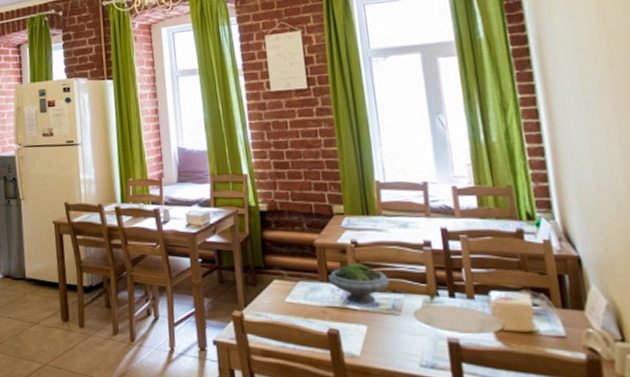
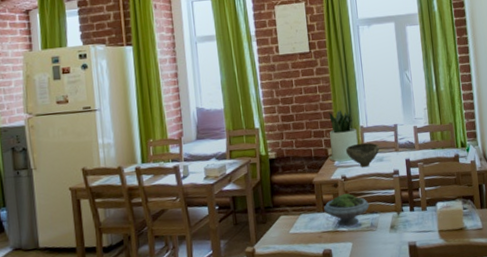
planter: none [332,159,373,223] -> present [328,109,358,162]
bowl: none [355,202,403,233] -> present [345,142,380,168]
plate: present [413,305,504,335] -> none [385,216,445,239]

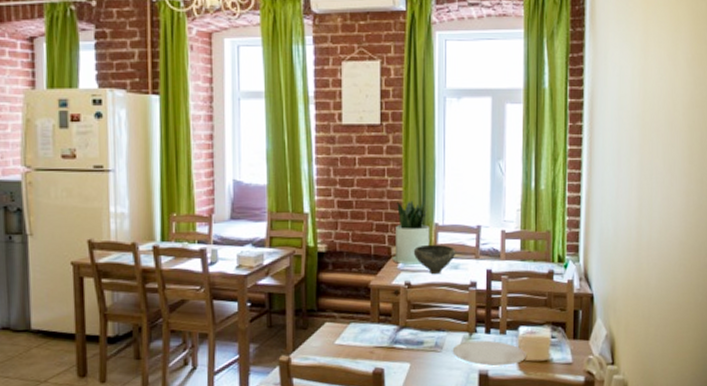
planter: present [324,193,369,227] -> none [379,303,436,344]
plate: none [385,216,445,239] -> present [452,340,526,367]

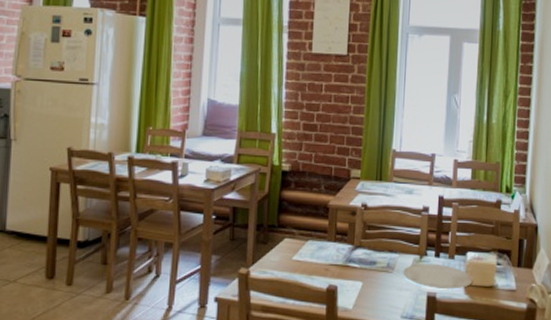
planter: present [392,200,430,265] -> none [351,127,388,187]
bowl: present [413,244,456,275] -> none [371,169,411,198]

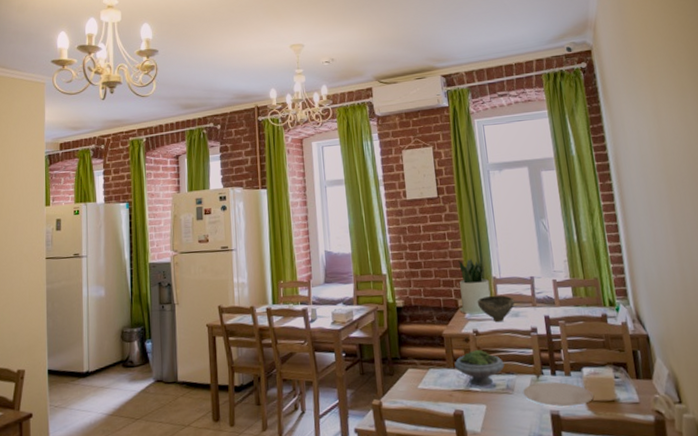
planter: none [336,224,389,263] -> present [454,349,505,387]
planter: none [351,127,388,187] -> present [458,258,491,315]
bowl: none [371,169,411,198] -> present [477,295,515,323]

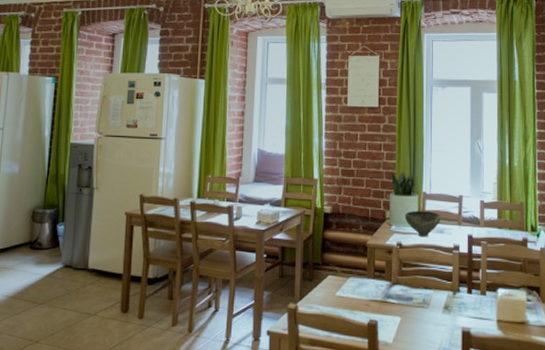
planter: present [454,349,505,387] -> none [375,261,423,299]
plate: present [523,381,593,407] -> none [438,300,505,325]

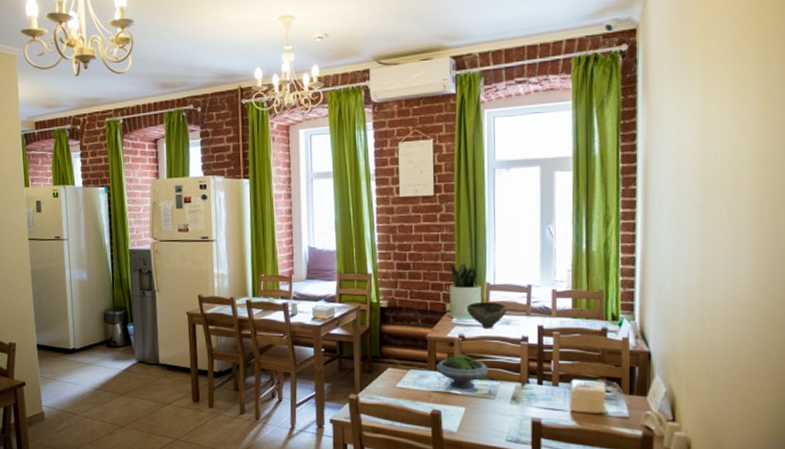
planter: none [375,261,423,299] -> present [436,354,489,390]

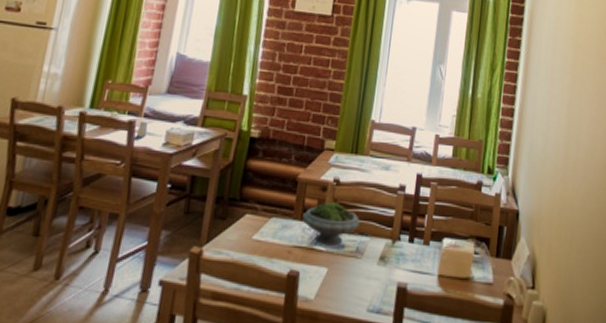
planter: present [446,262,482,320] -> none [324,94,367,161]
bowl: present [466,301,508,329] -> none [346,141,389,174]

